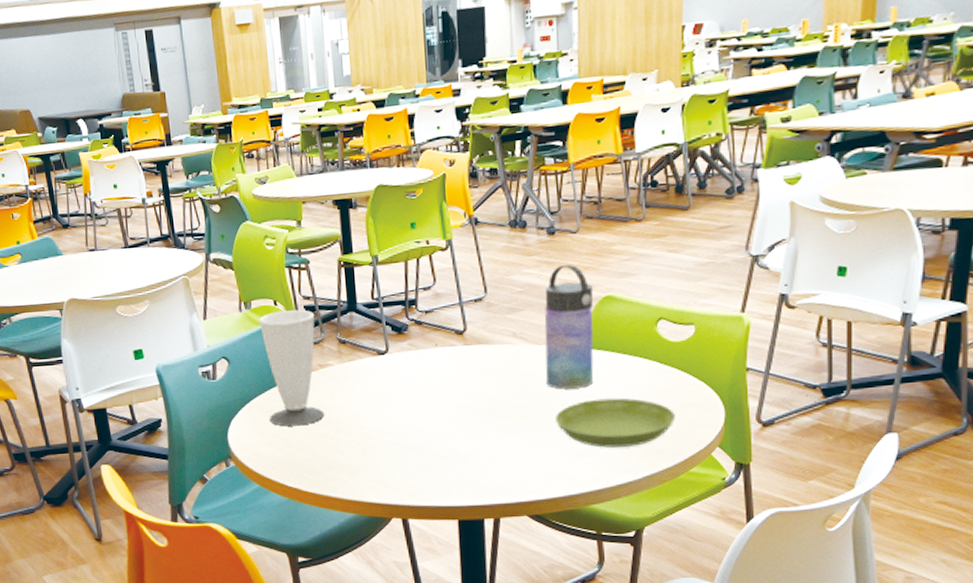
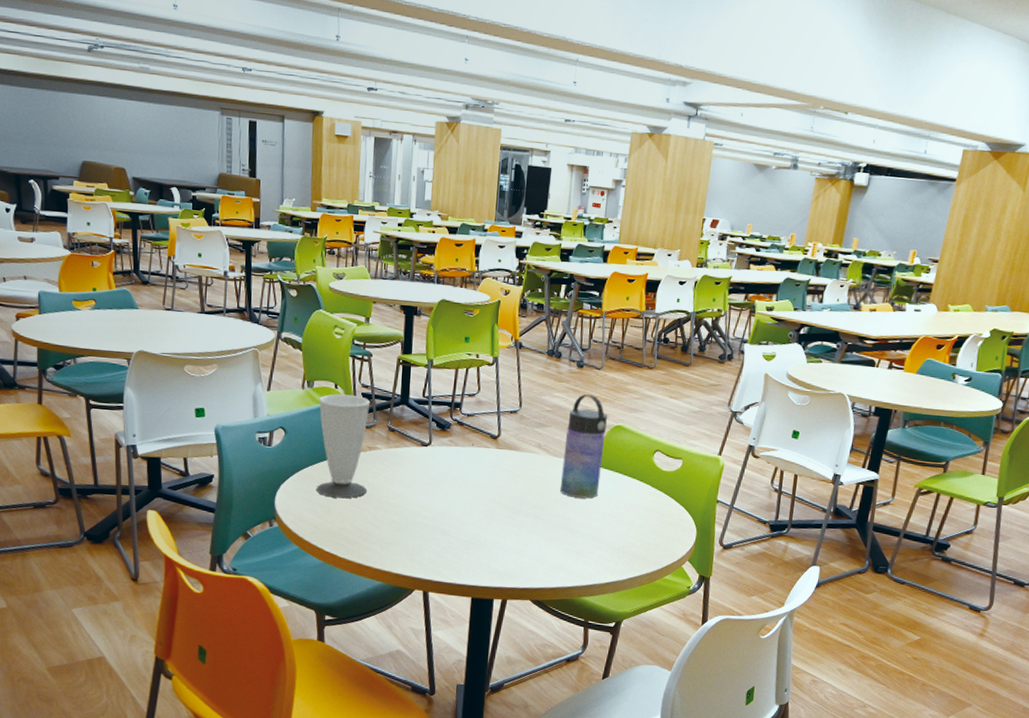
saucer: present [555,397,675,448] -> none [563,509,659,553]

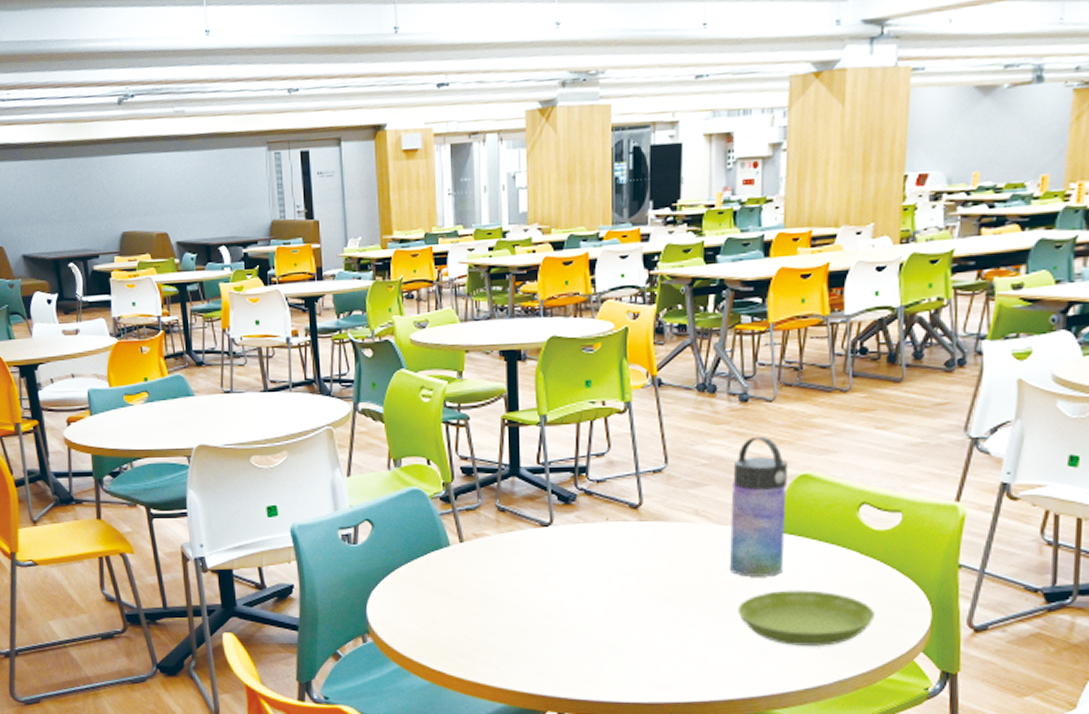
cup: present [316,394,371,499] -> none [408,471,476,601]
saucer: none [563,509,659,553] -> present [738,590,874,648]

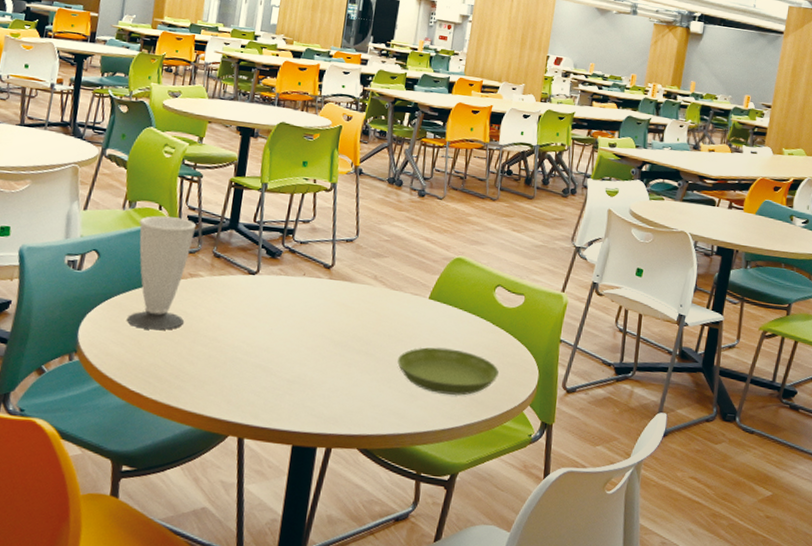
cup: none [408,471,476,601] -> present [126,215,197,331]
water bottle: present [730,436,787,577] -> none [396,224,448,336]

